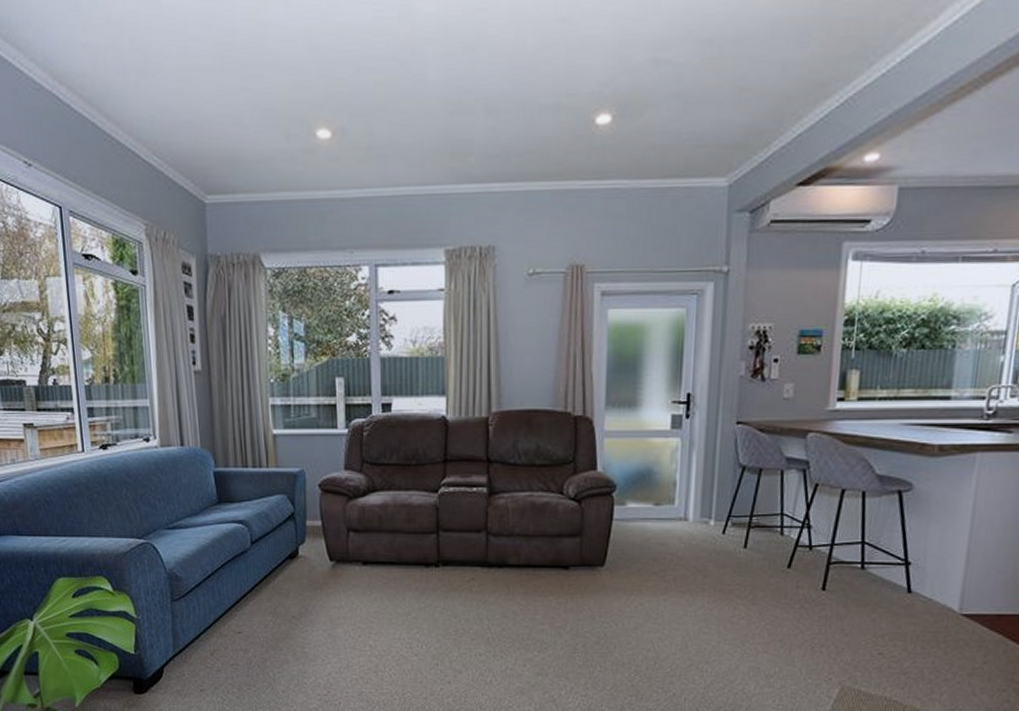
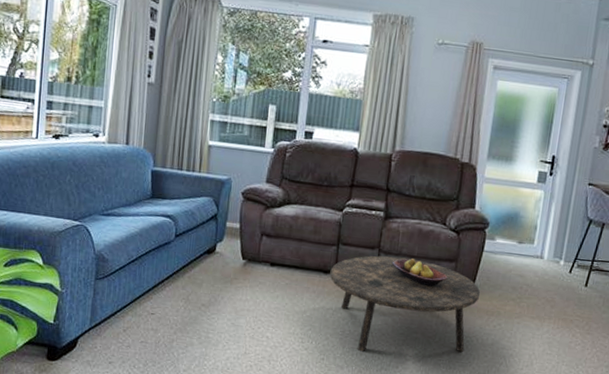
coffee table: none [432,538,614,652] -> present [330,255,480,353]
fruit bowl: none [505,538,573,569] -> present [392,258,448,287]

